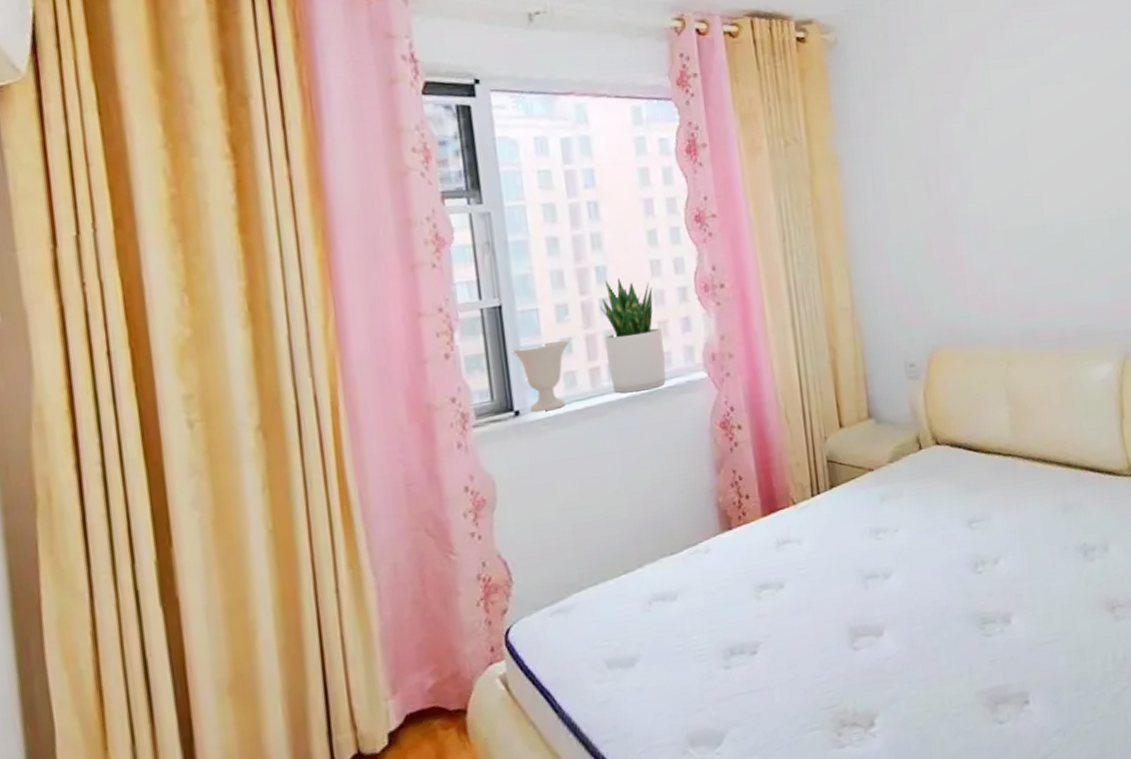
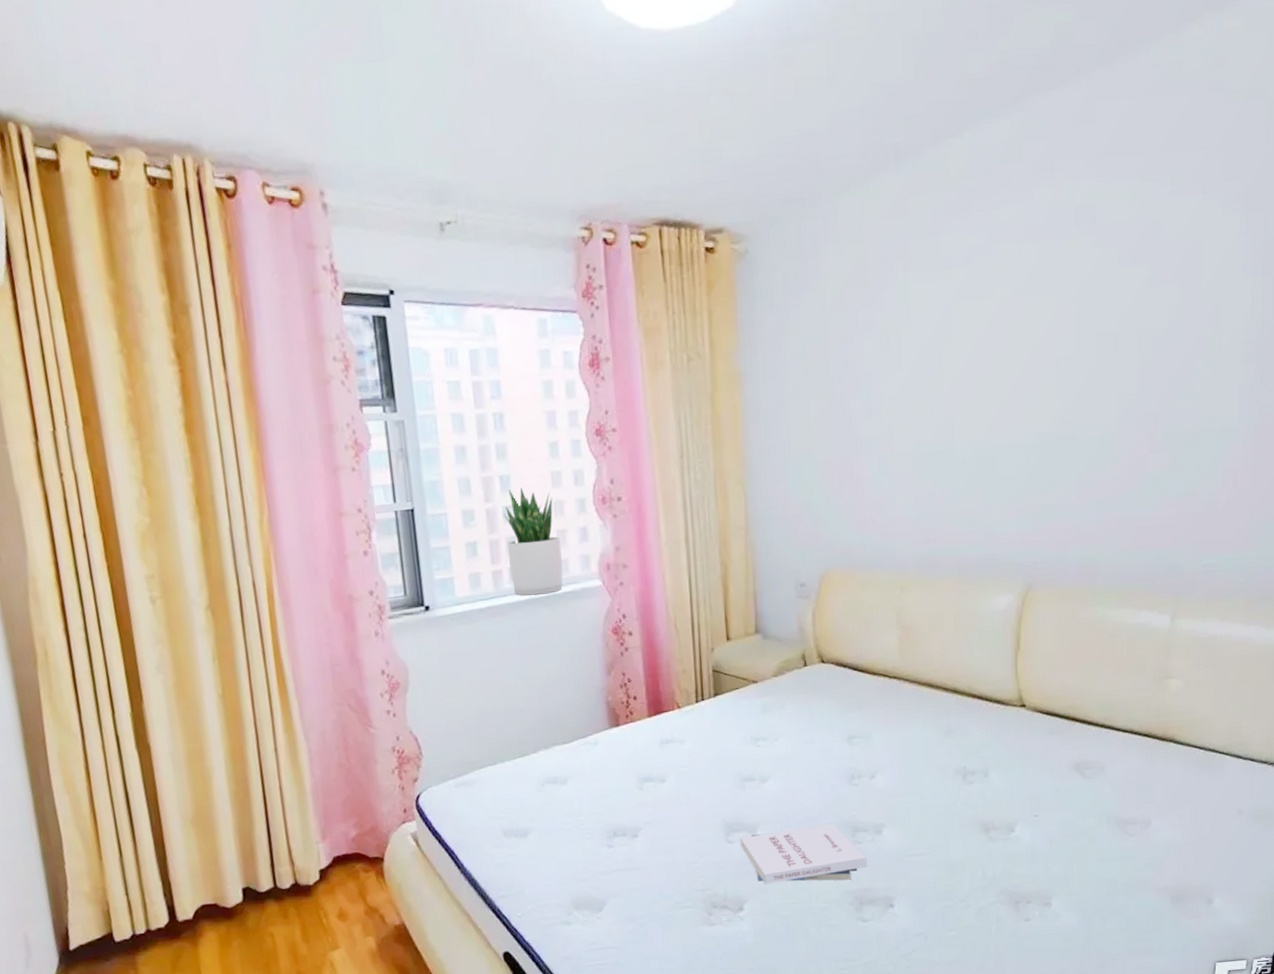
vase: present [511,340,569,413] -> none [422,544,475,609]
books: none [865,616,999,693] -> present [739,823,868,884]

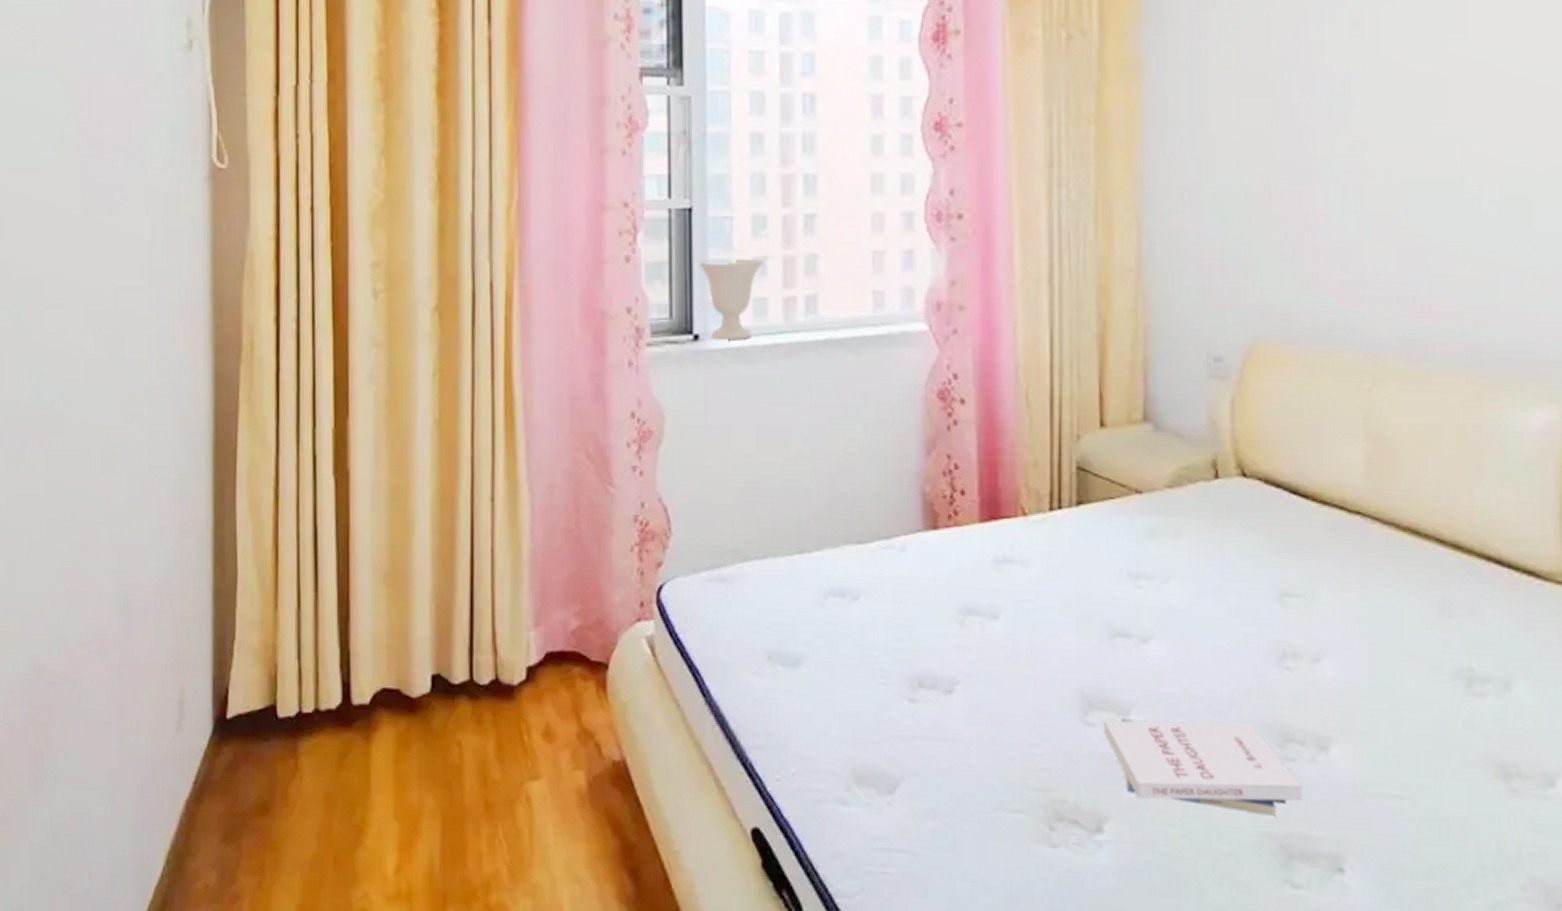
vase: none [422,544,475,609] -> present [697,258,764,341]
planter: present [504,487,563,596] -> none [805,191,876,335]

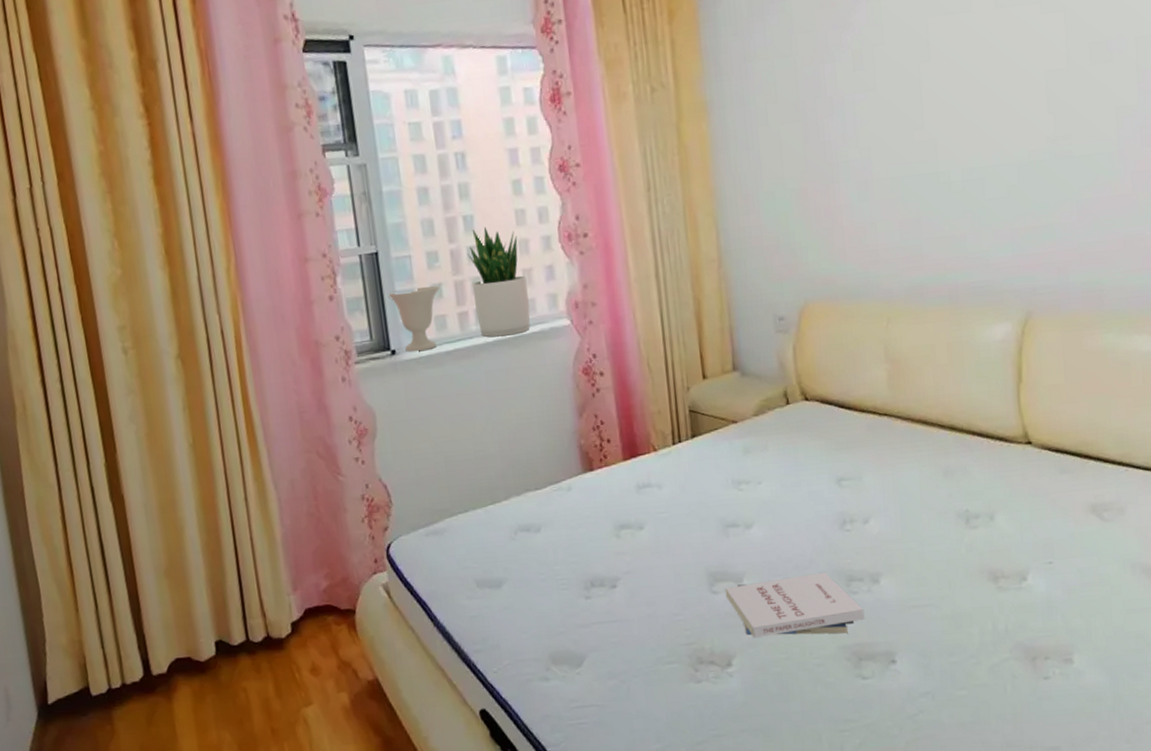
planter: none [805,191,876,335] -> present [468,227,530,338]

